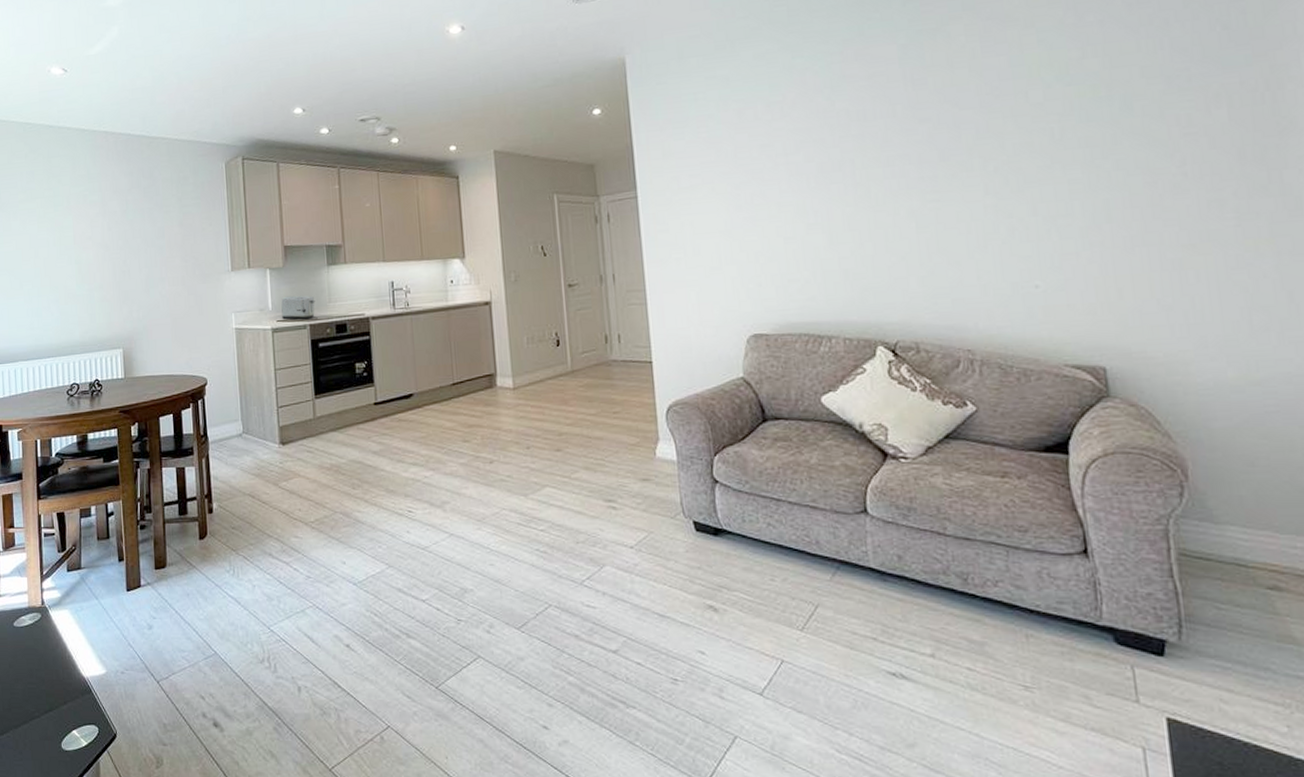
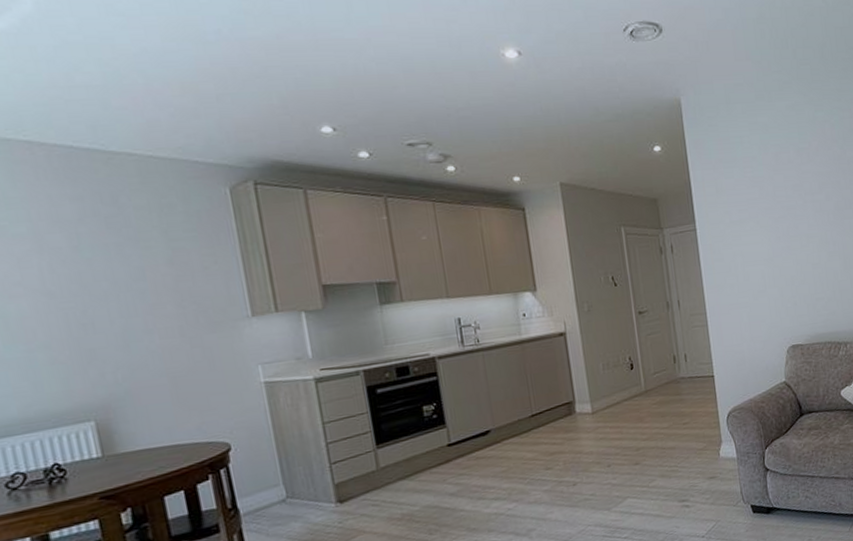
toaster: present [281,295,315,320] -> none [323,339,369,367]

